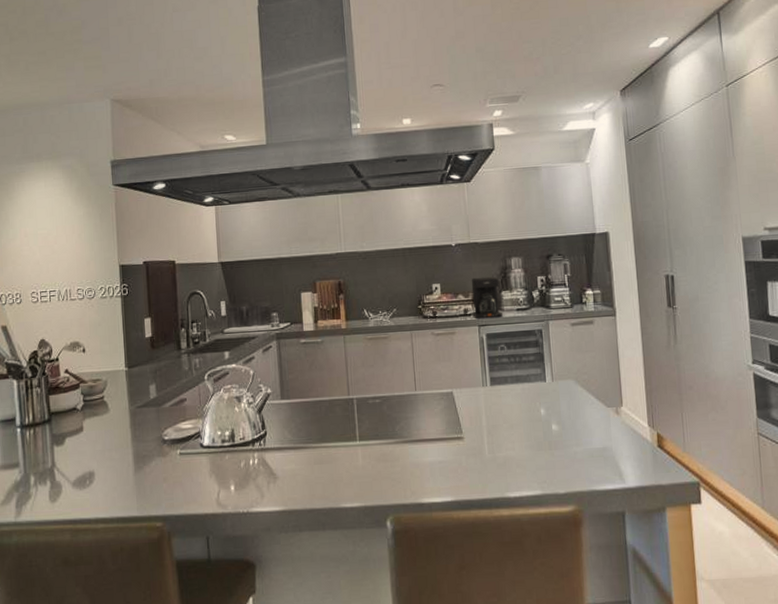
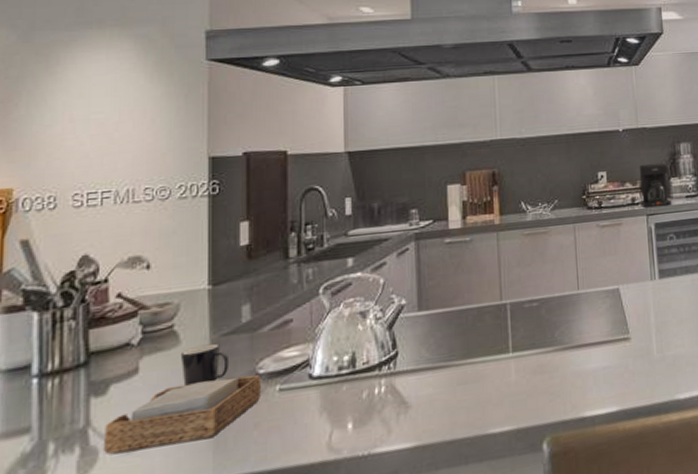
napkin holder: none [64,440,167,489] -> present [102,375,262,454]
mug: none [109,413,144,444] -> present [180,343,230,386]

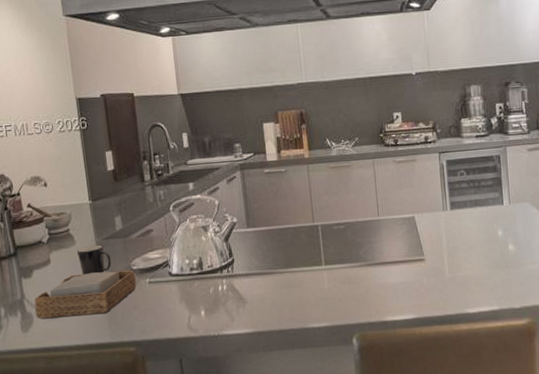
coffee maker: present [639,162,671,208] -> none [431,104,462,146]

